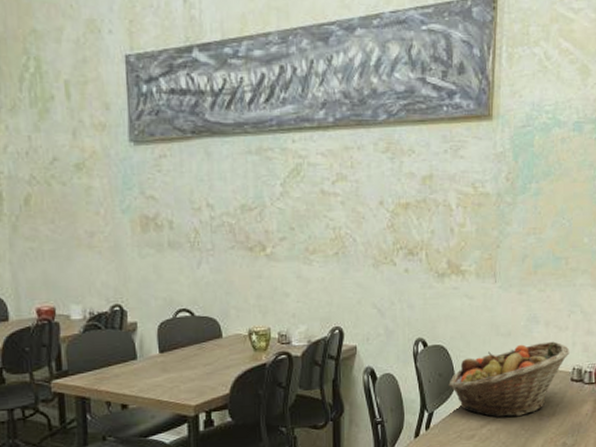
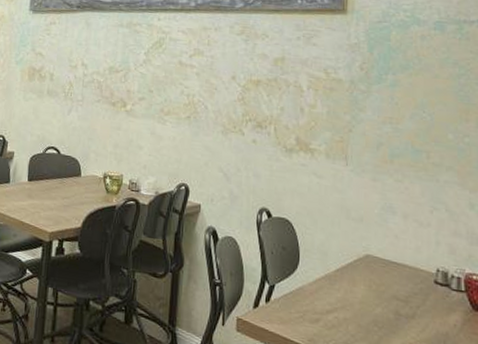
fruit basket: present [449,341,570,419] -> none [292,232,433,311]

